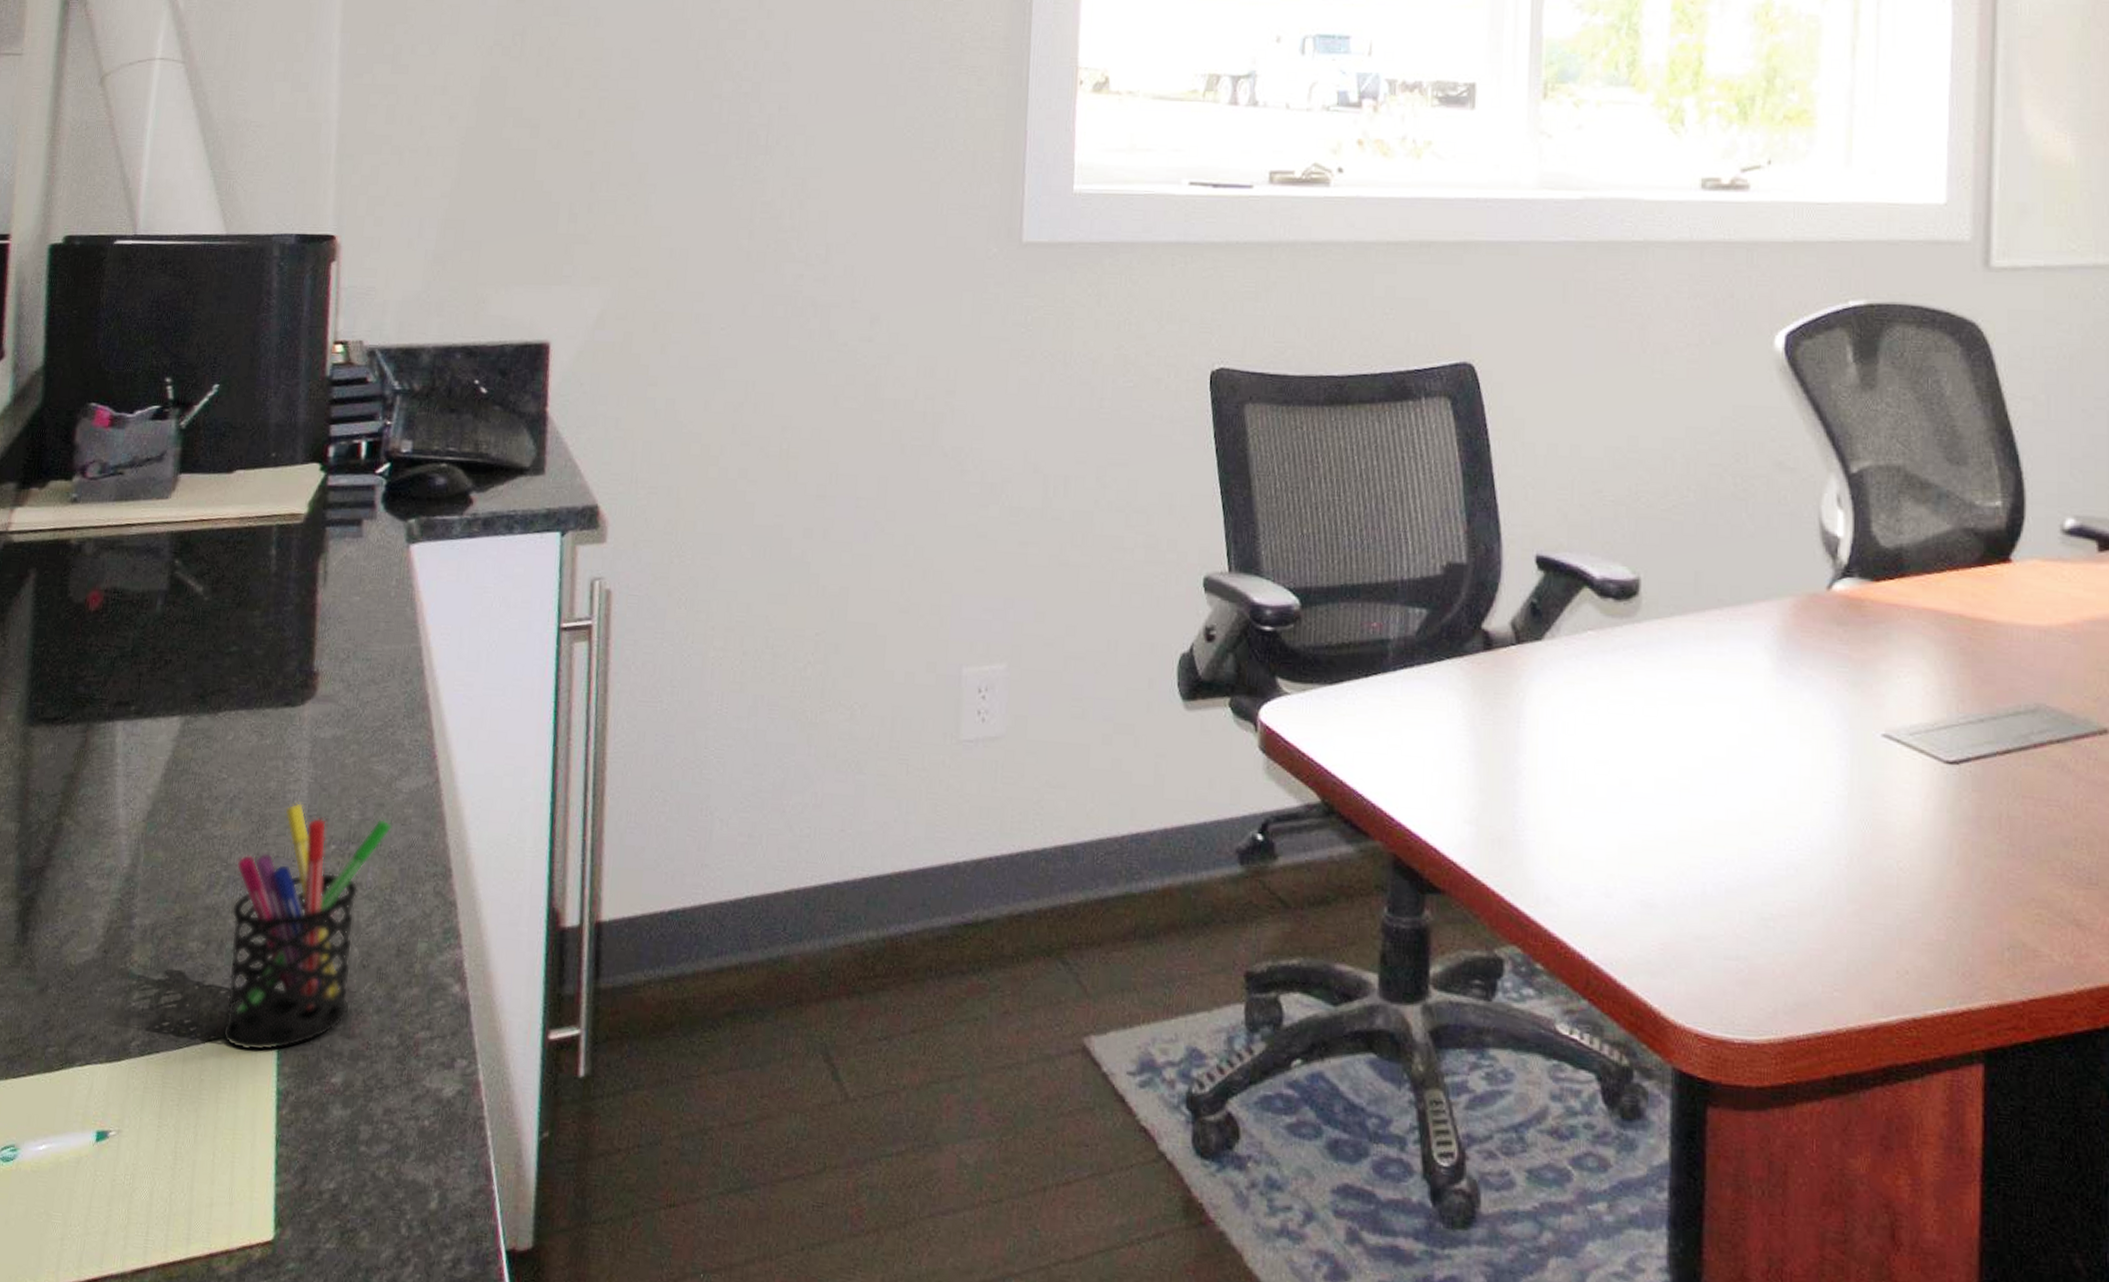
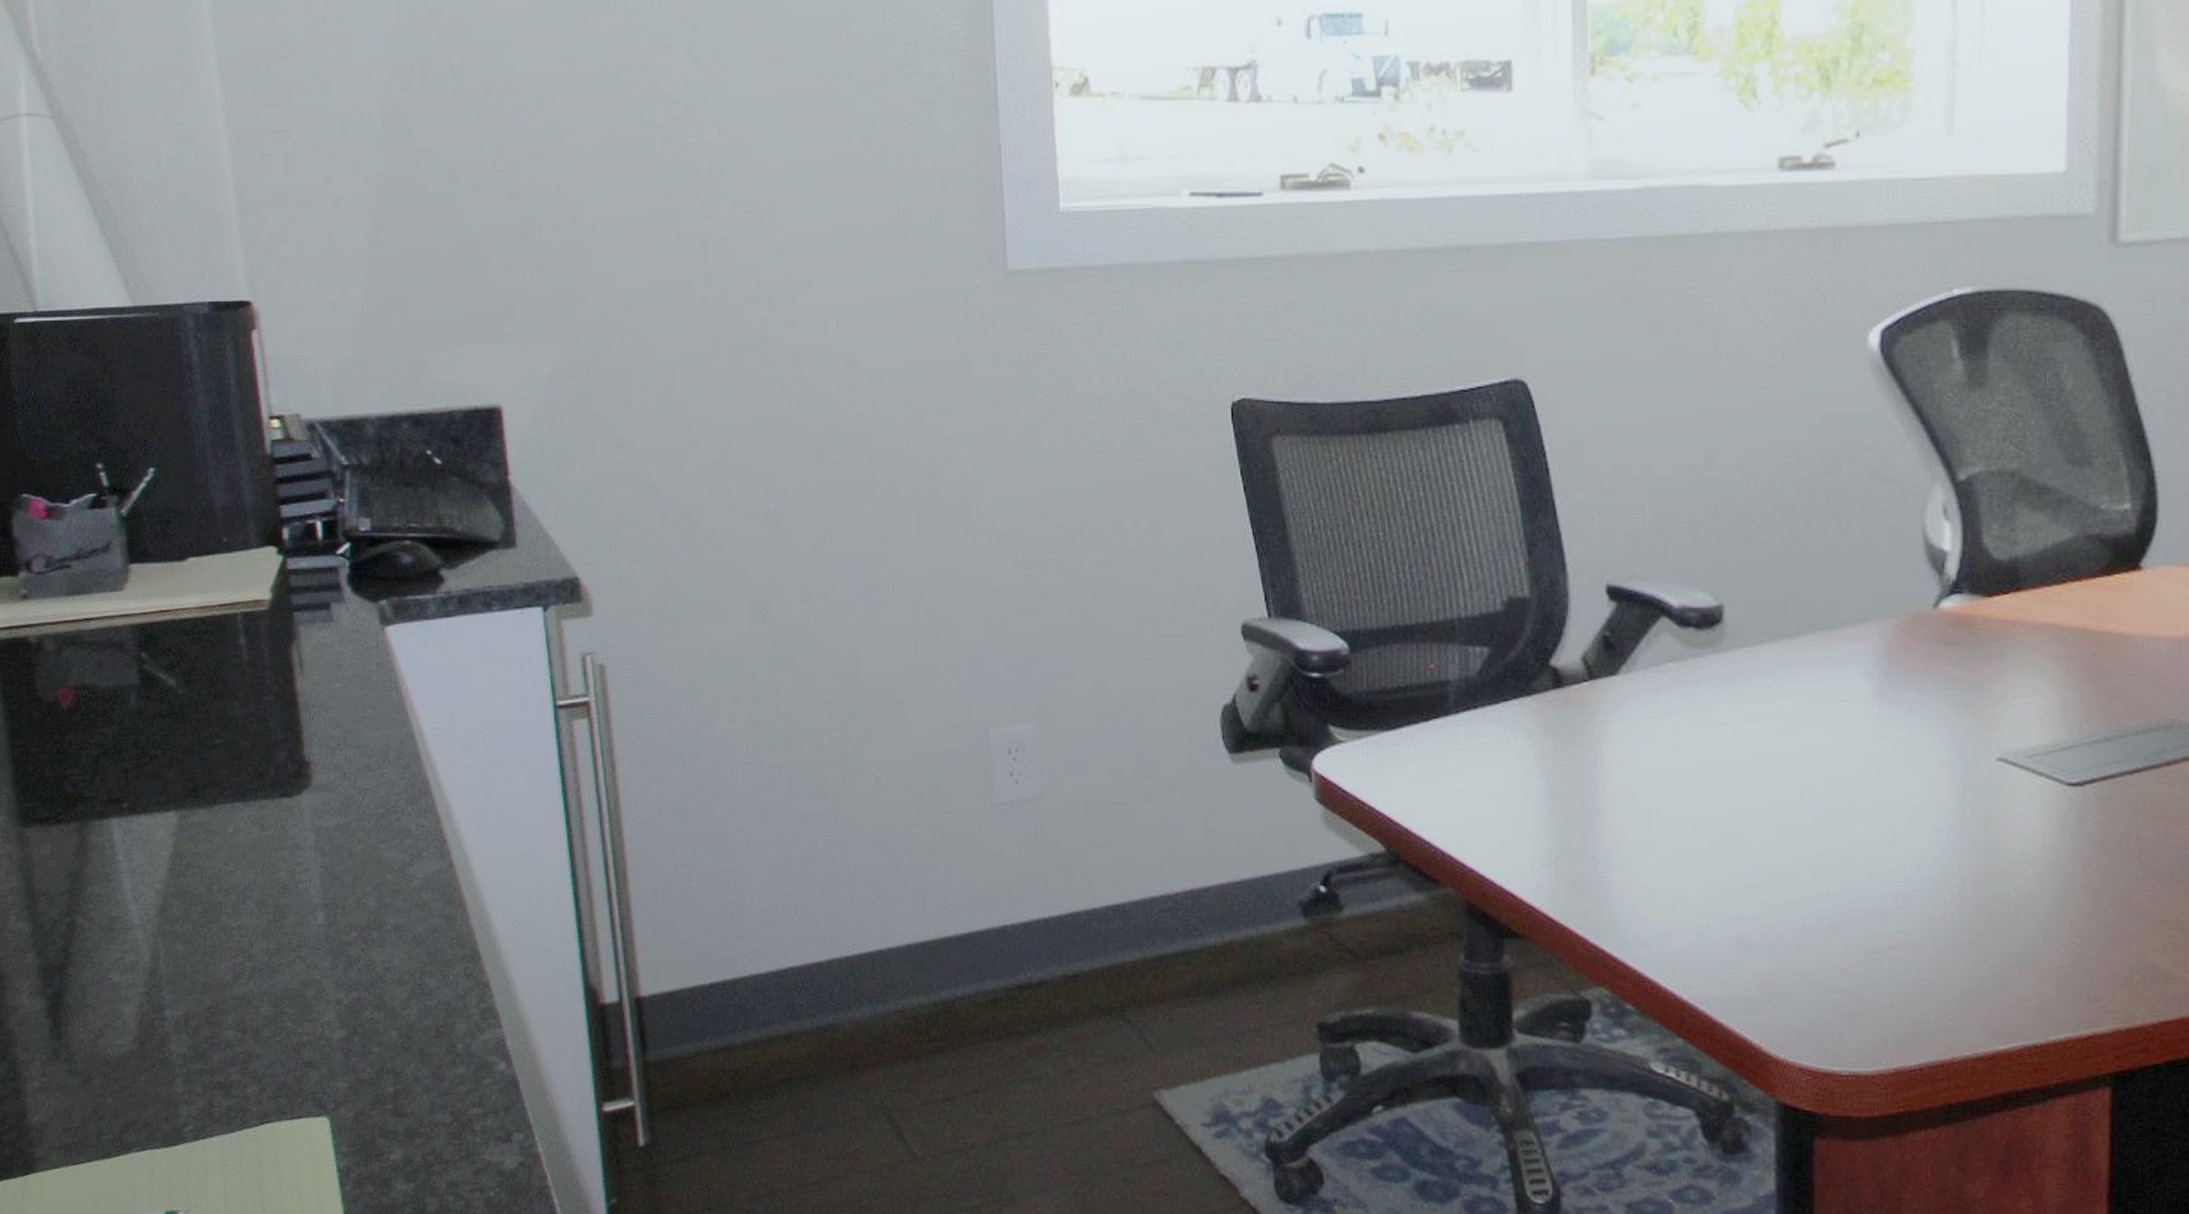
pen holder: present [223,803,392,1052] -> none [259,892,411,1133]

